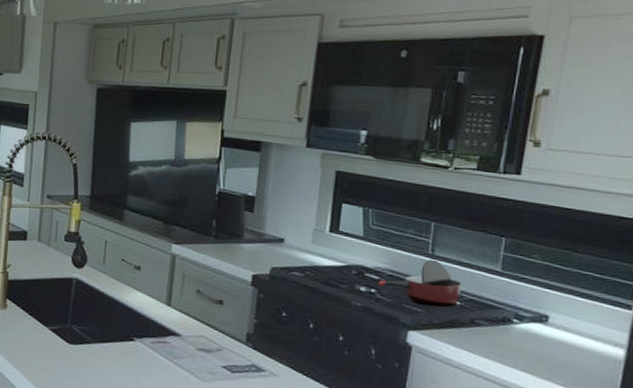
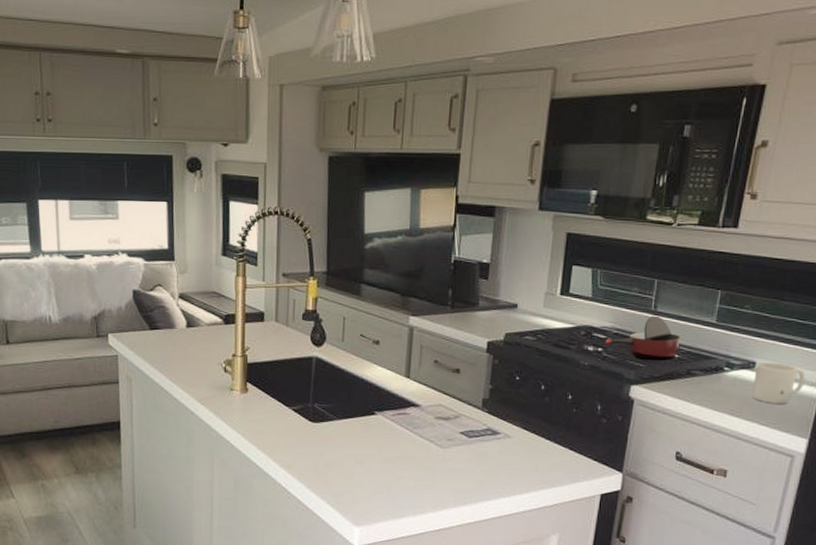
mug: none [546,315,607,364] -> present [752,361,805,404]

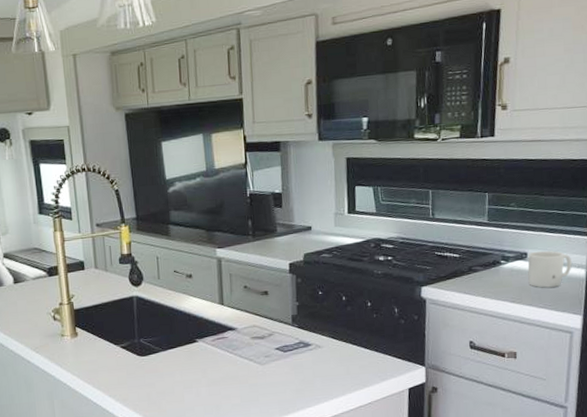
saucepan: present [604,315,681,362] -> none [393,222,459,264]

